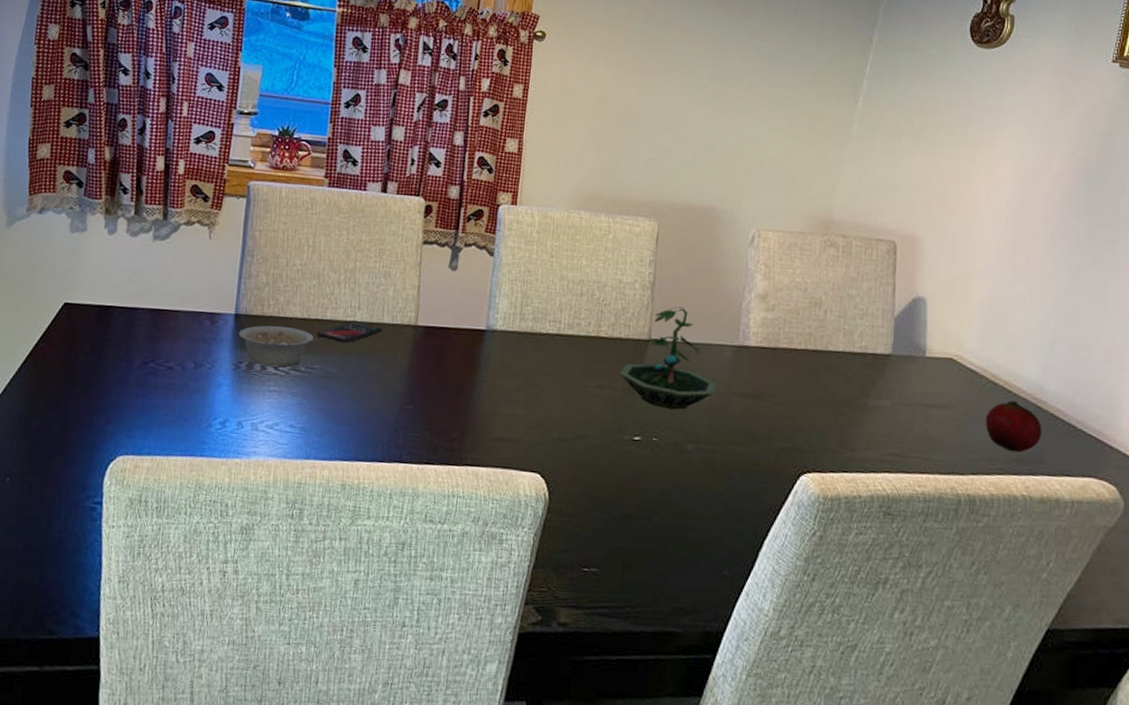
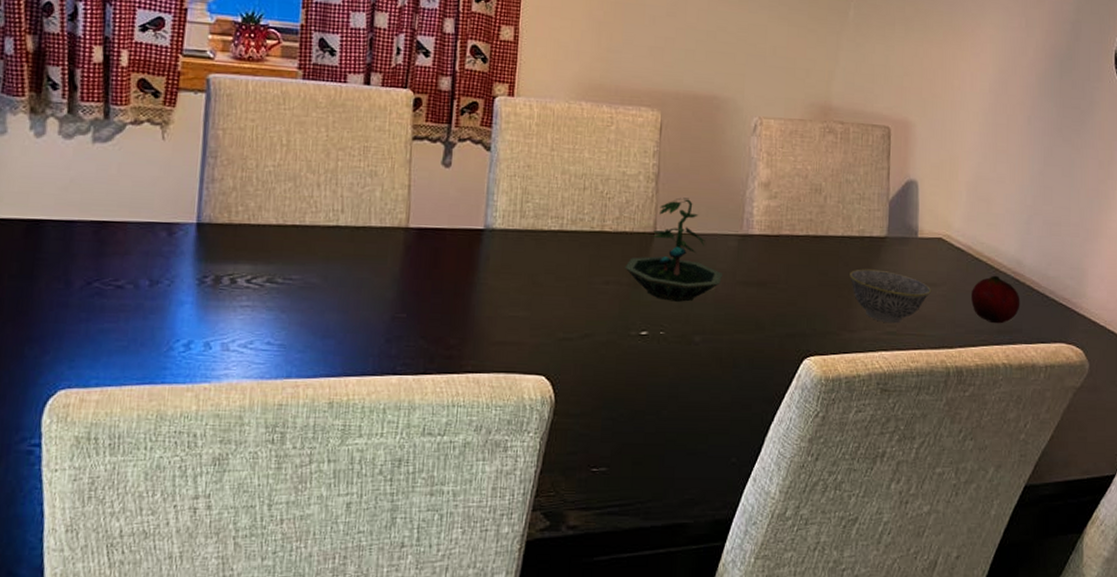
legume: present [238,325,326,367] -> none [202,234,306,280]
smartphone: present [316,321,382,344] -> none [294,225,370,250]
bowl: none [851,386,941,445] -> present [850,269,932,324]

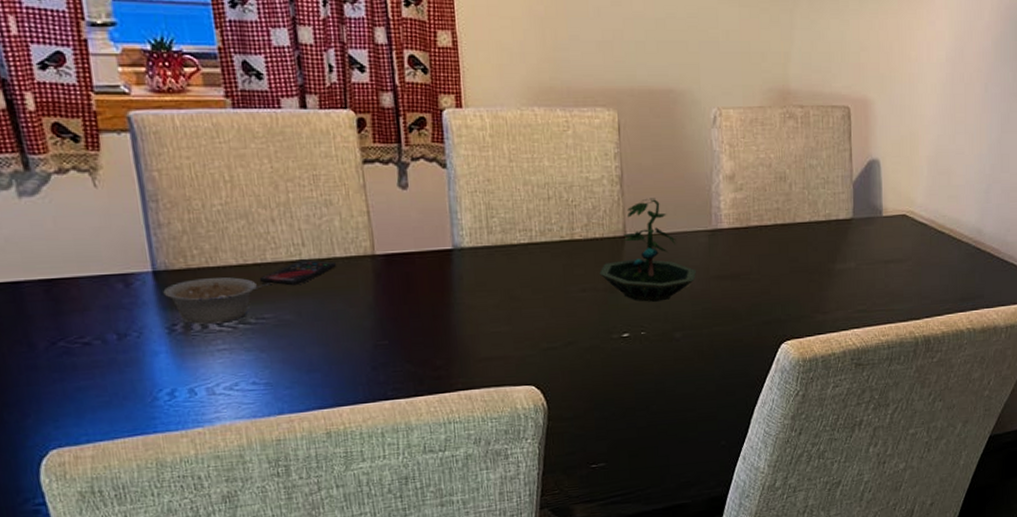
legume: none [202,234,306,280] -> present [163,277,272,324]
smartphone: none [294,225,370,250] -> present [259,259,336,286]
bowl: present [850,269,932,324] -> none [819,251,898,302]
fruit: present [970,275,1020,324] -> none [935,246,982,292]

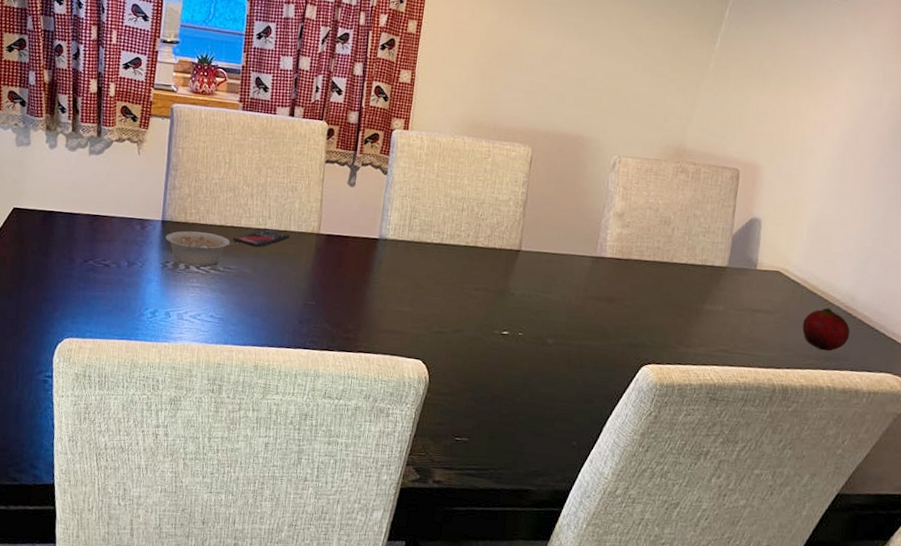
terrarium: present [599,198,696,302] -> none [492,222,576,310]
fruit: none [935,246,982,292] -> present [802,307,851,352]

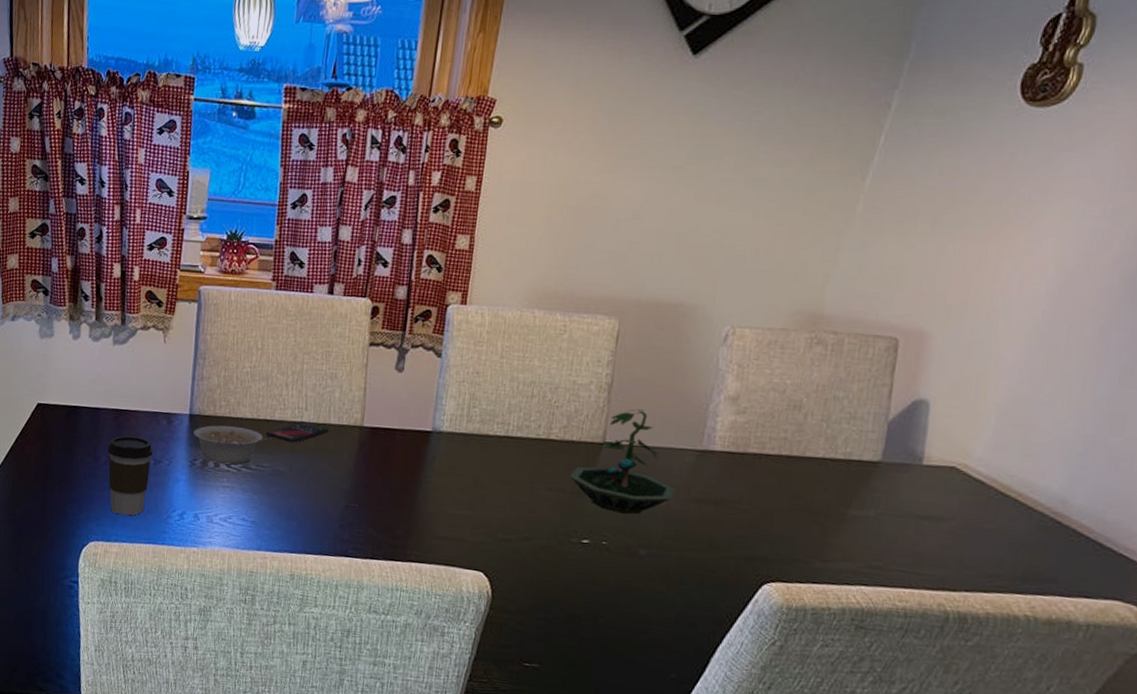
coffee cup: none [83,239,127,314] -> present [107,435,153,516]
terrarium: none [492,222,576,310] -> present [569,409,675,515]
fruit: present [802,307,851,352] -> none [988,514,1060,571]

